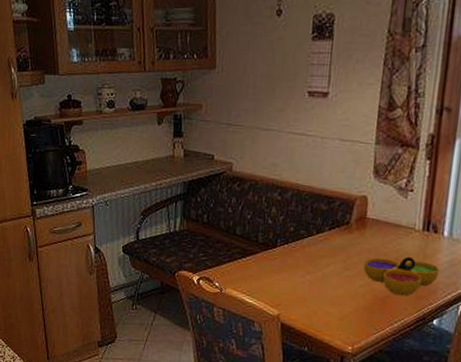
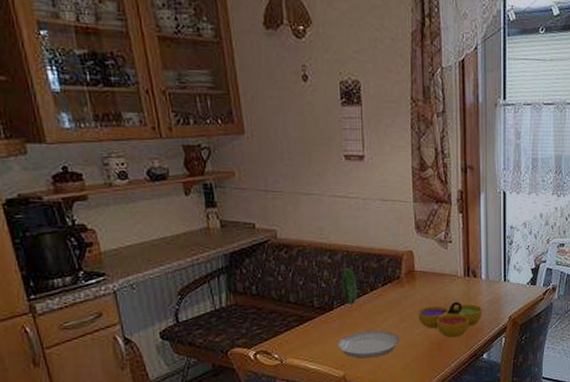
plate: none [276,207,341,303] -> present [338,268,400,359]

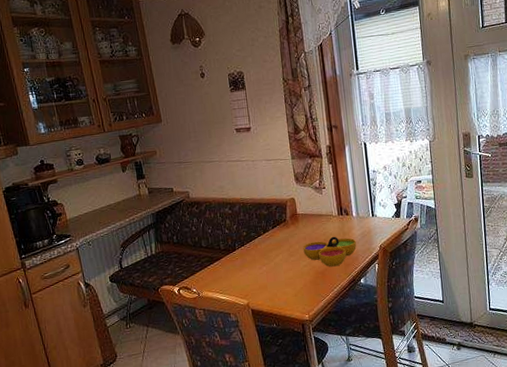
plate: present [338,268,400,359] -> none [240,216,290,289]

